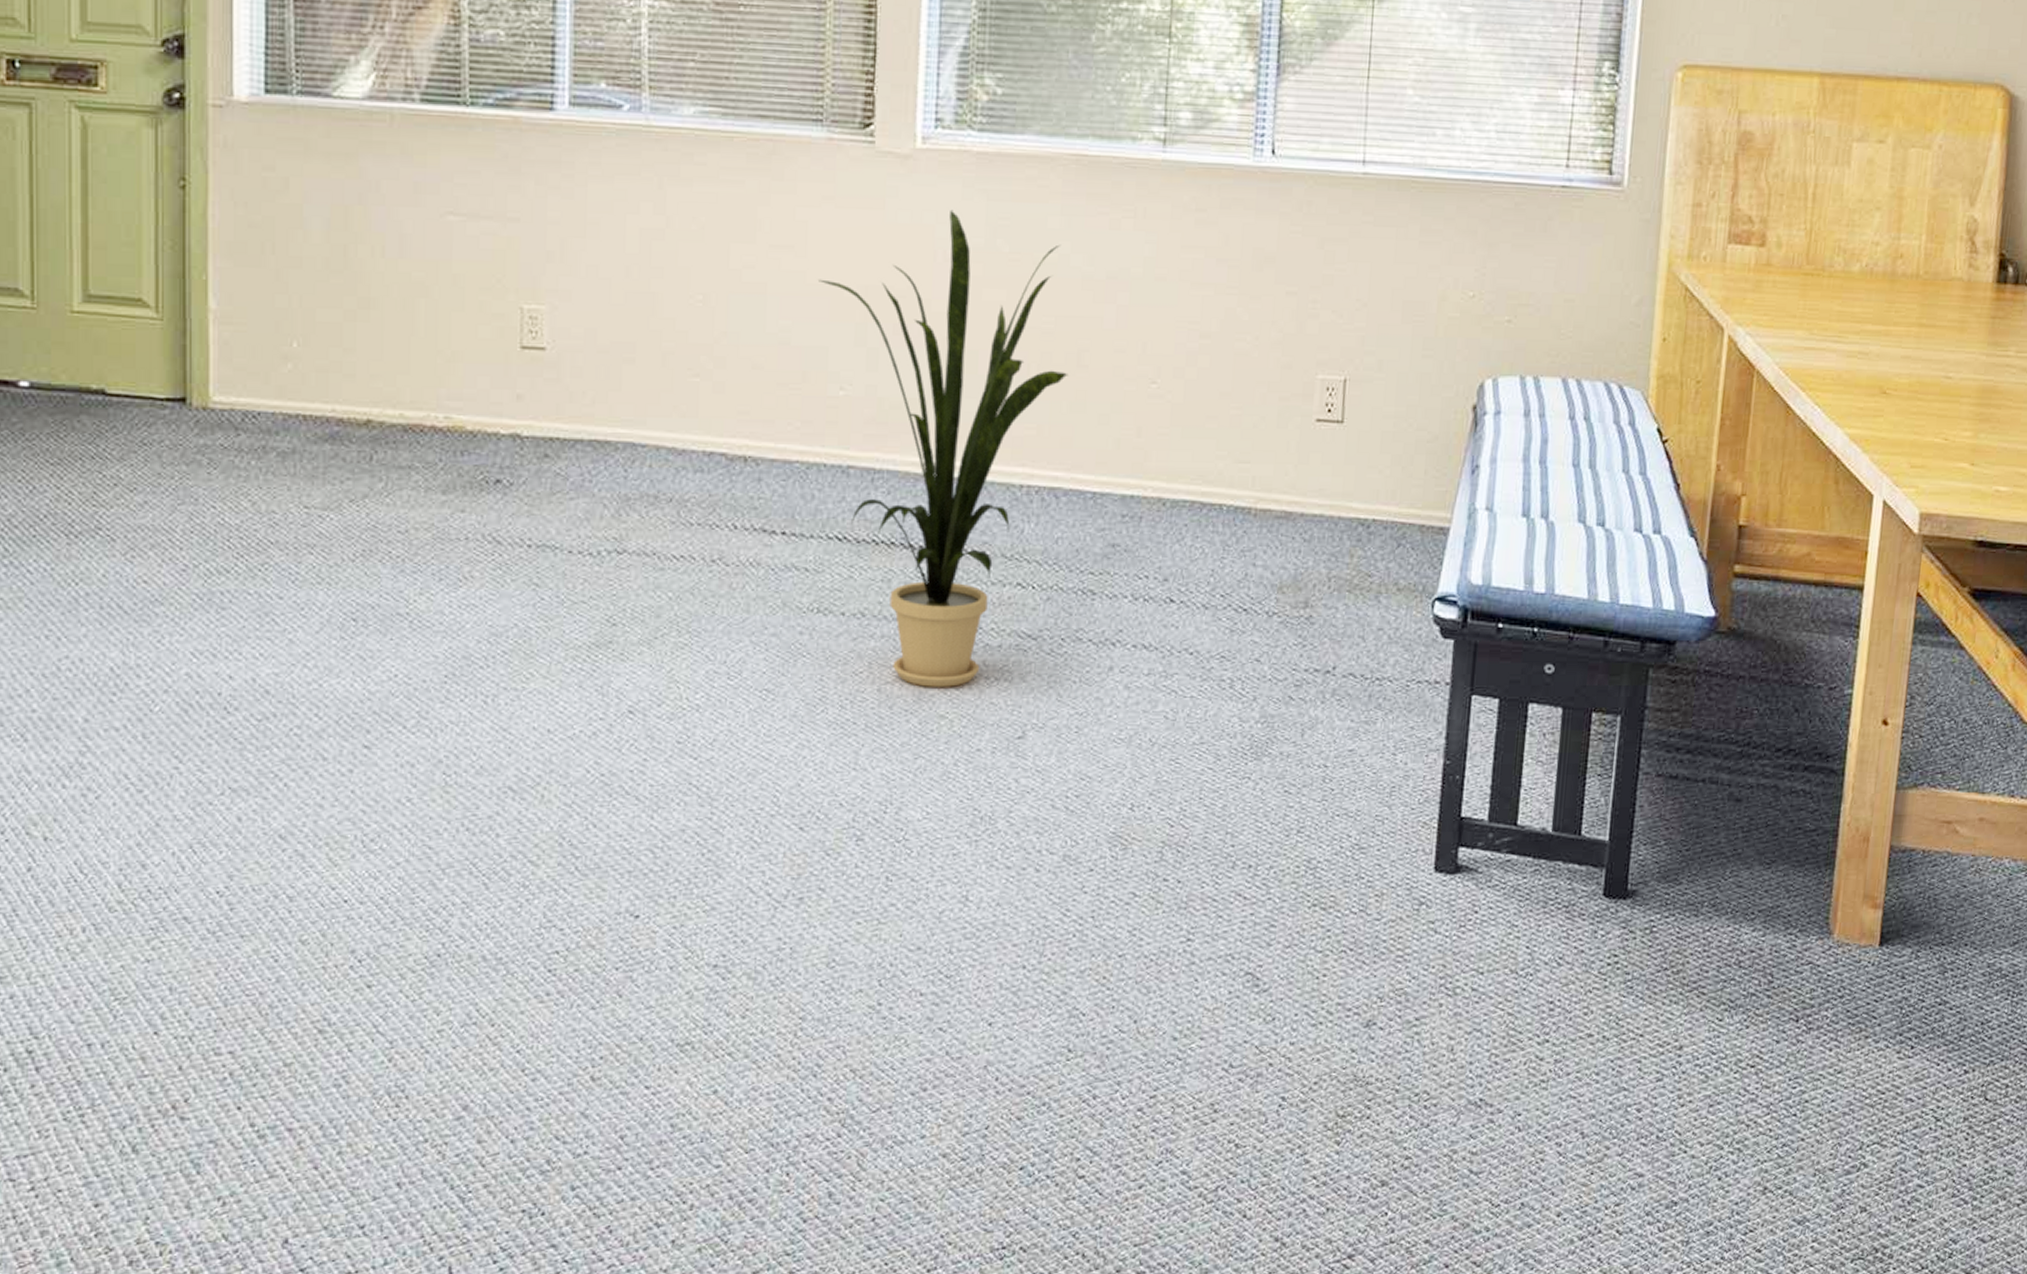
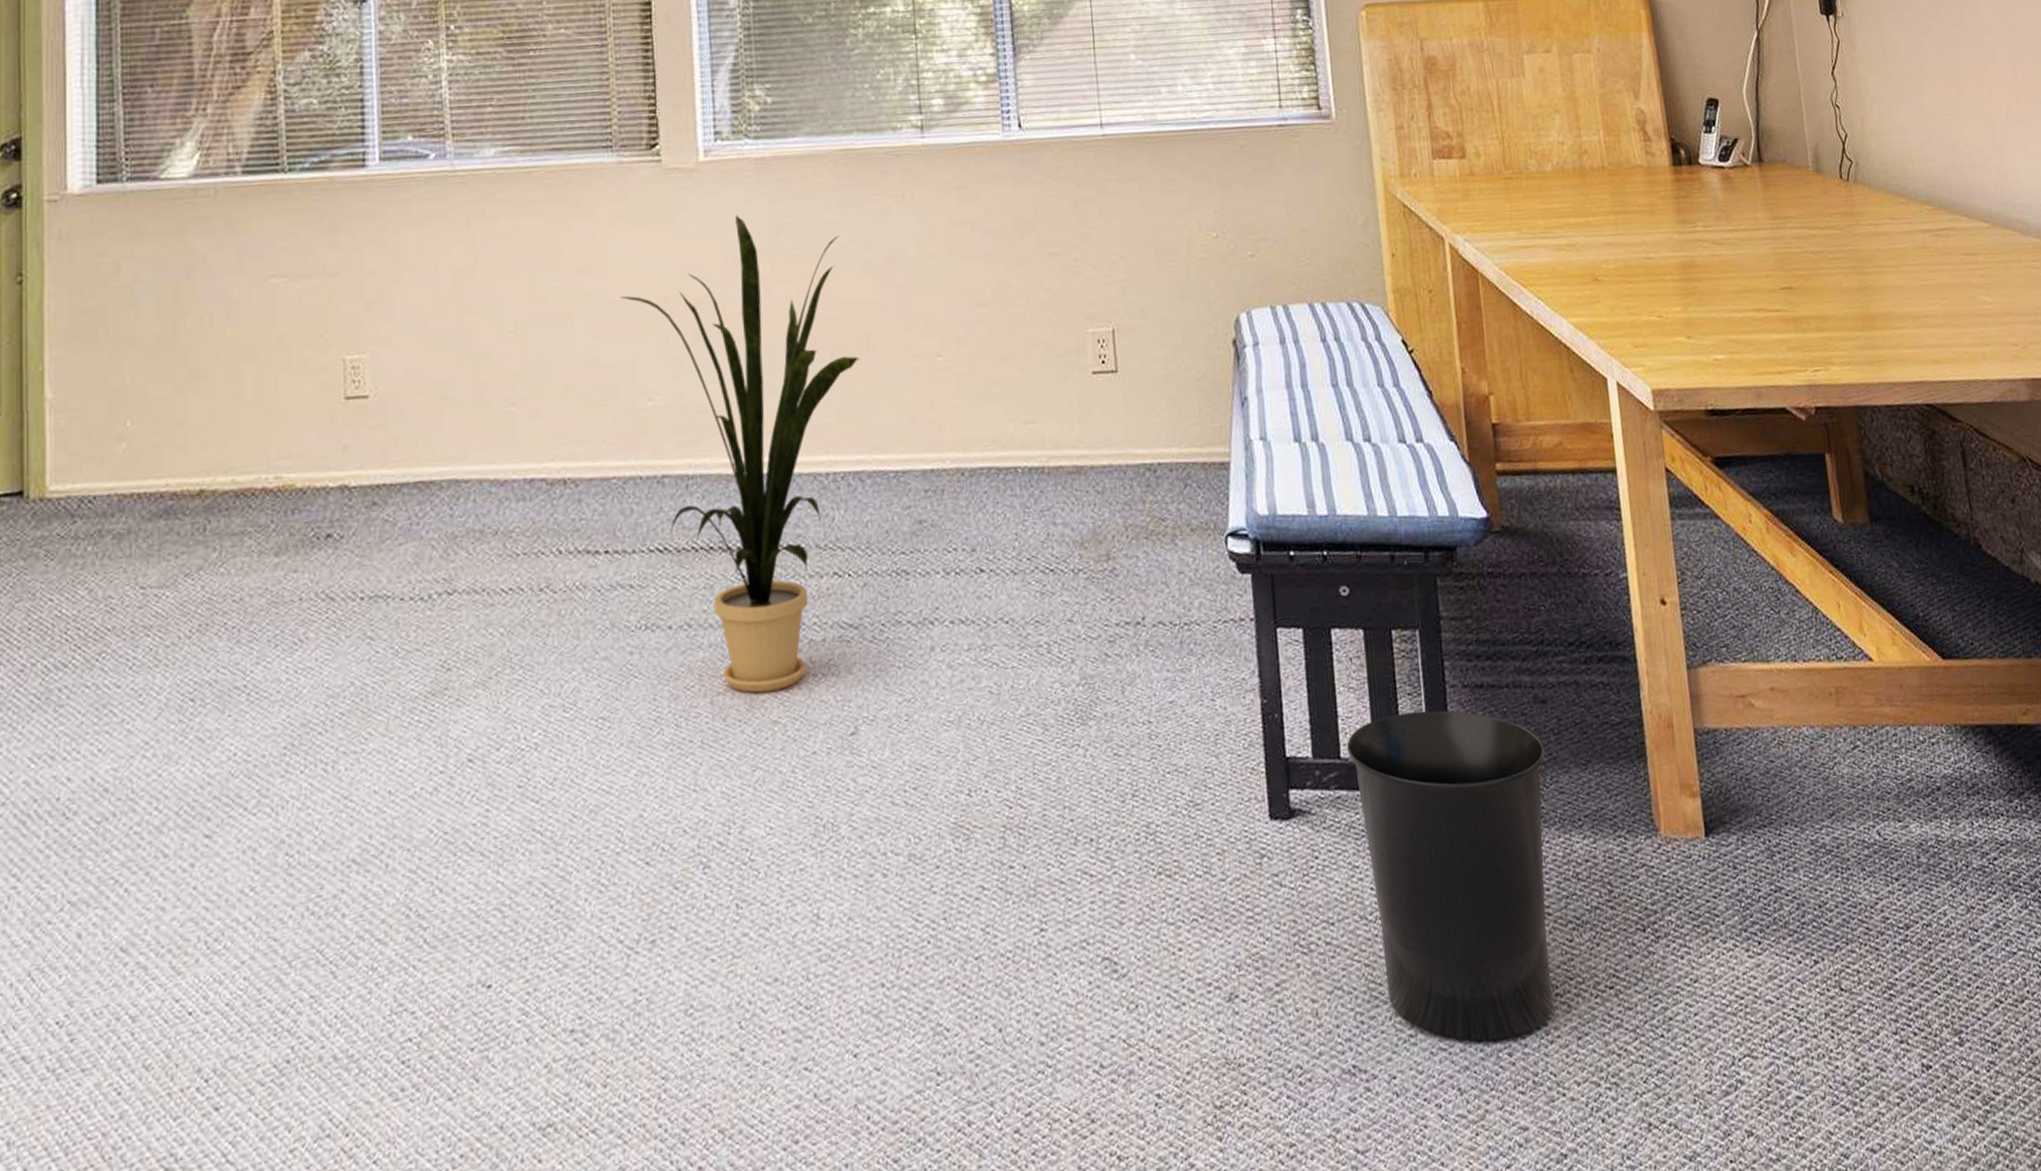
waste bin: none [1525,792,1730,1097] -> present [1347,710,1553,1042]

